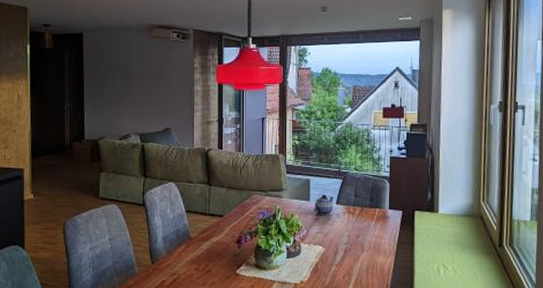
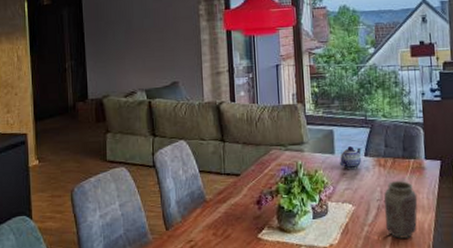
vase: none [350,227,380,278] -> present [384,181,418,239]

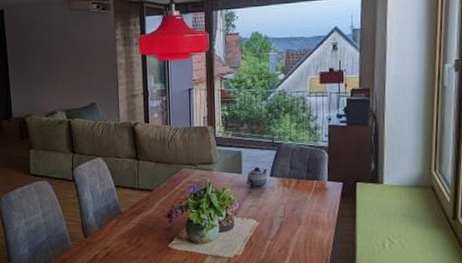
vase: present [384,181,418,239] -> none [286,200,319,252]

